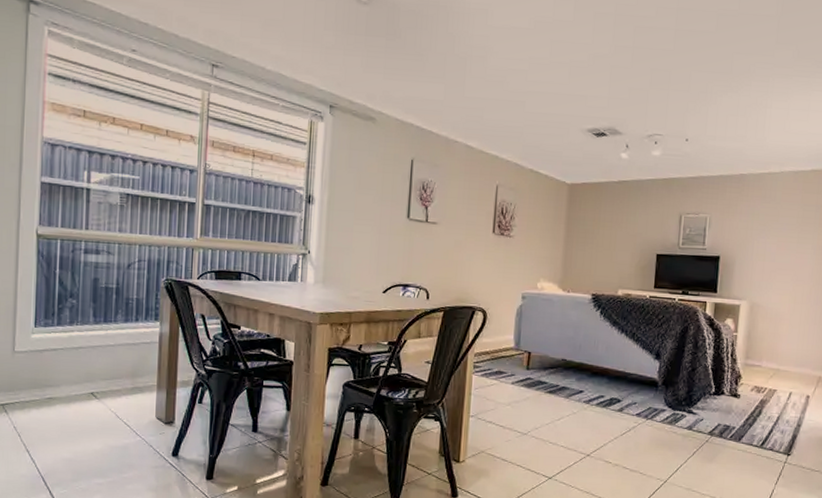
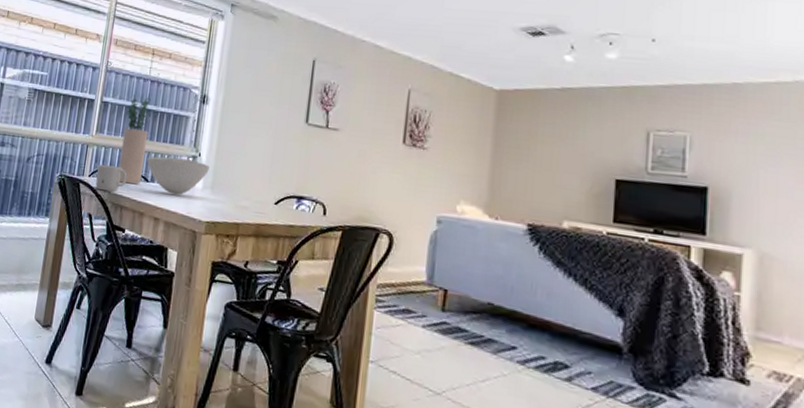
mug: none [205,266,238,292] -> present [95,164,128,192]
vase: none [228,195,256,284] -> present [119,93,151,185]
bowl: none [257,255,319,291] -> present [147,156,210,195]

